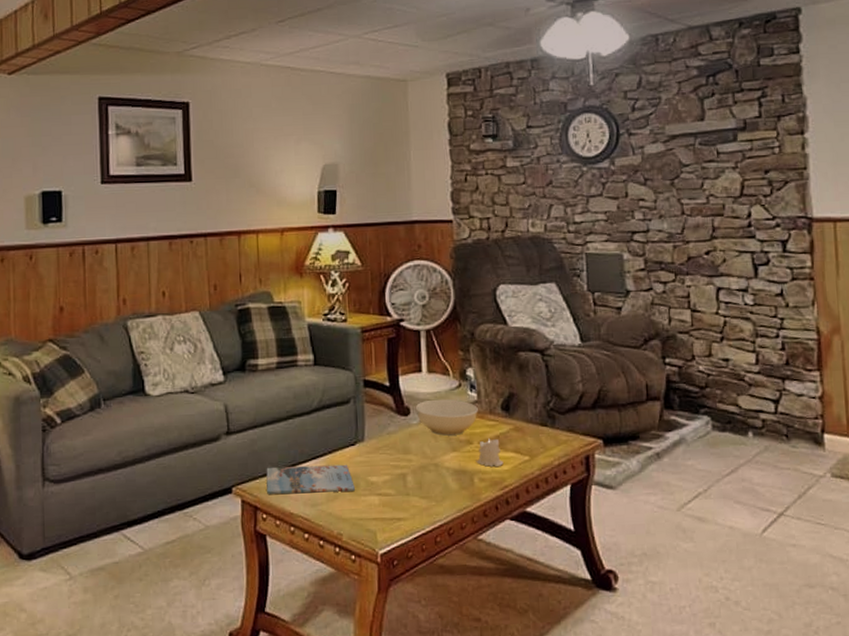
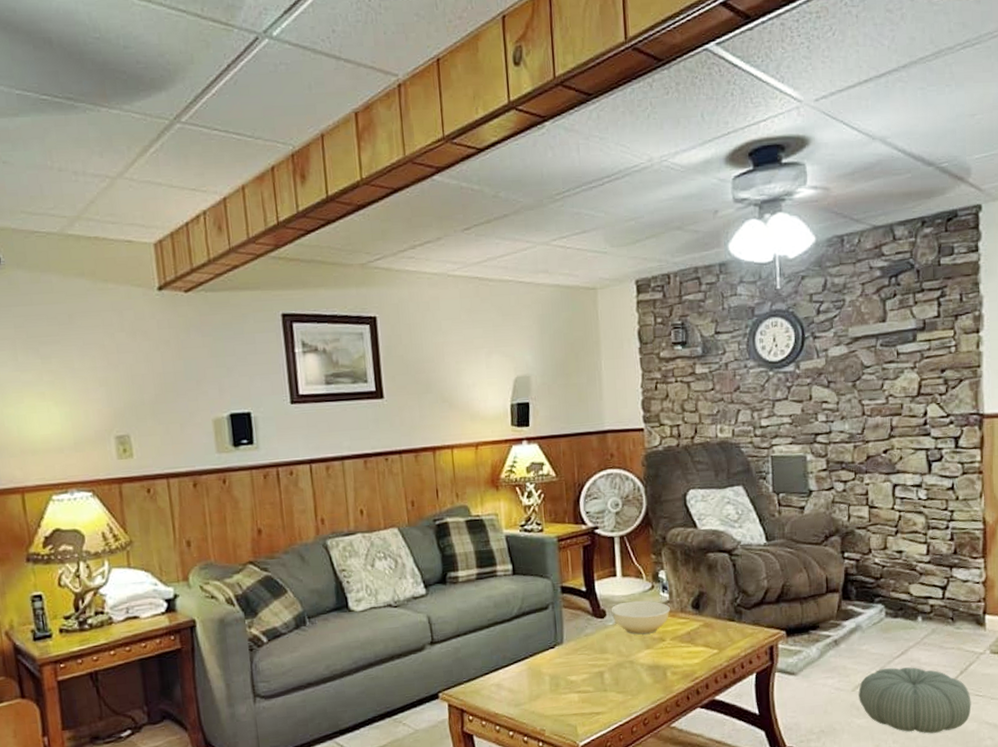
magazine: present [266,464,355,494] -> none [470,666,555,698]
candle: present [476,438,504,468] -> none [668,634,694,662]
pouf: none [684,487,813,564] -> present [858,667,971,734]

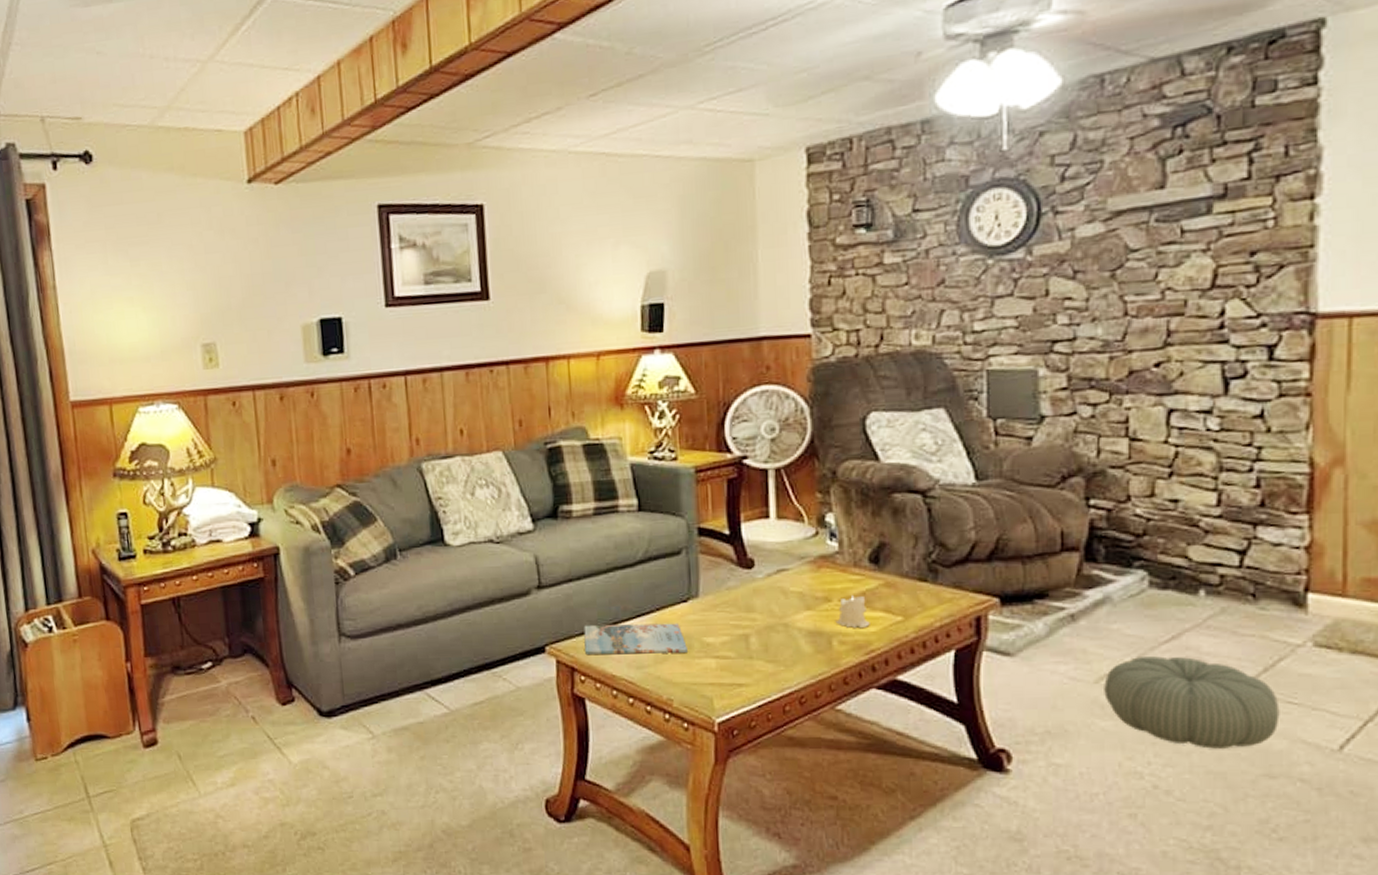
magazine: none [470,666,555,698] -> present [584,623,687,655]
bowl: present [611,600,670,635] -> none [761,549,839,592]
candle: none [668,634,694,662] -> present [835,595,870,629]

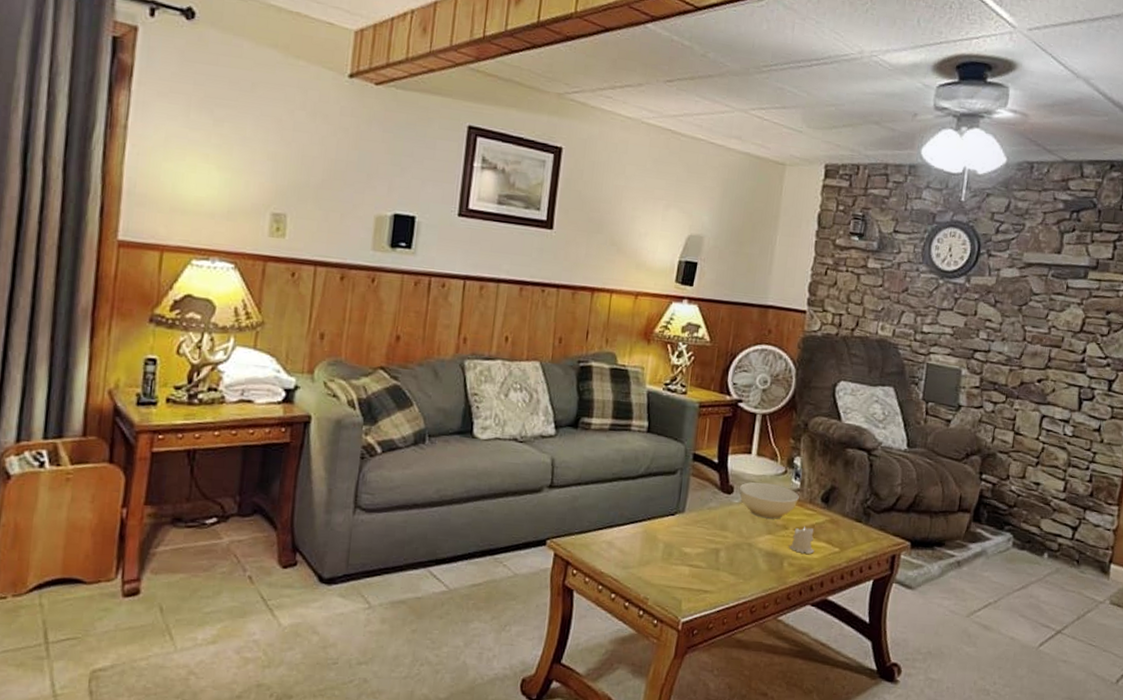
magazine: present [584,623,687,655] -> none [581,525,668,559]
bowl: none [761,549,839,592] -> present [739,481,799,519]
pouf: present [1104,656,1280,749] -> none [971,599,1084,676]

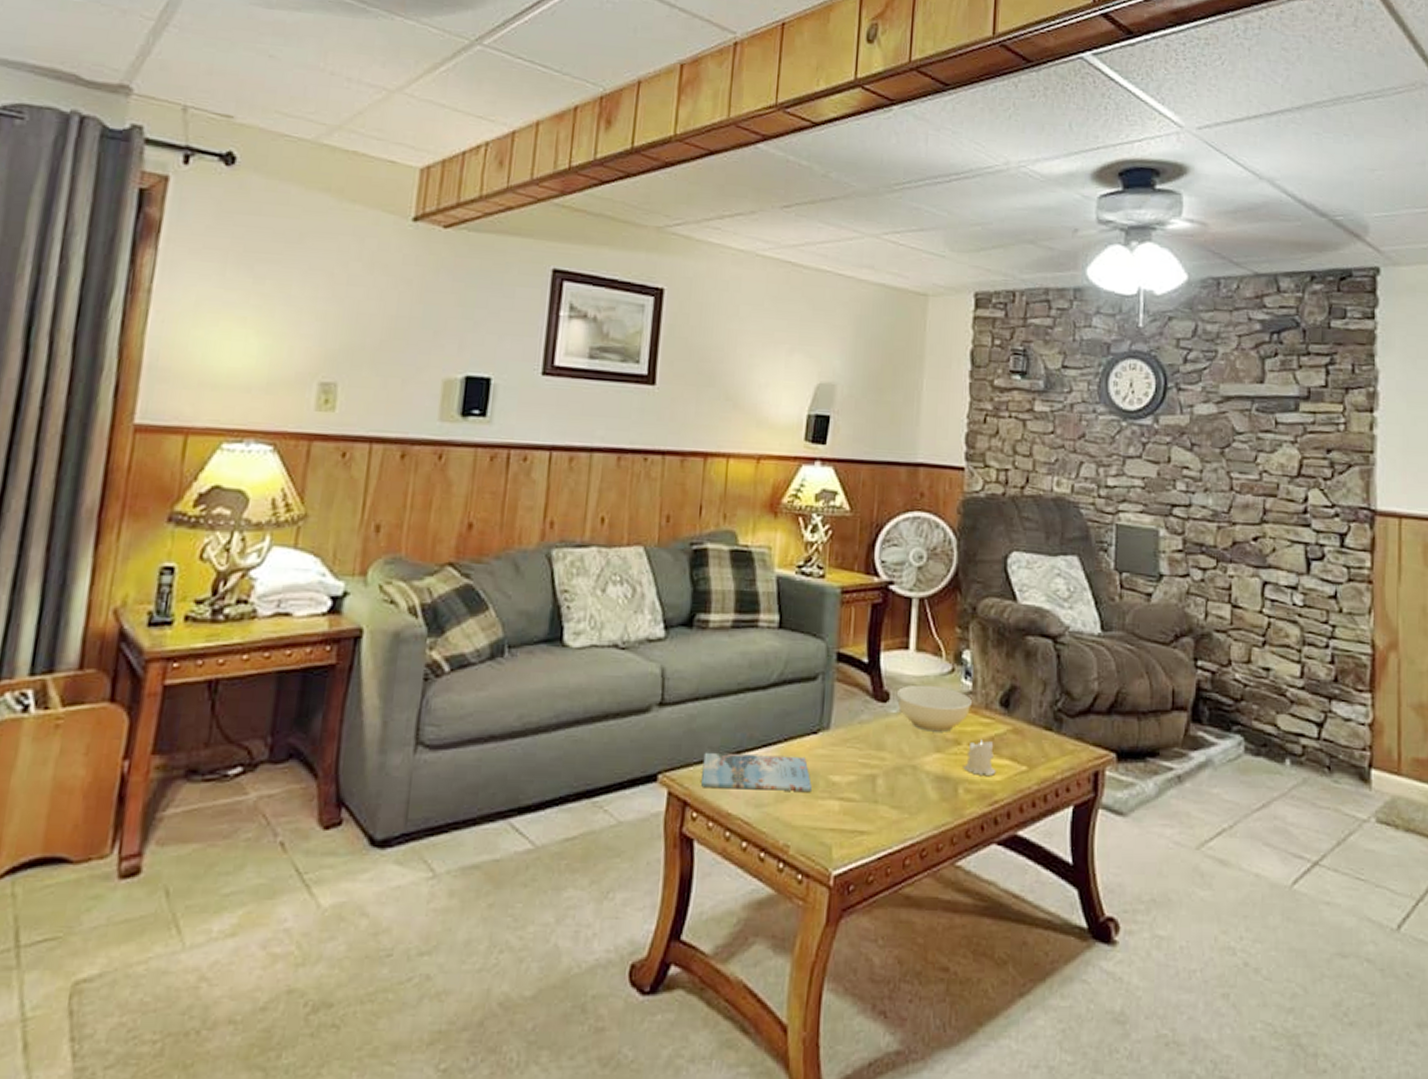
magazine: none [581,525,668,559] -> present [701,752,812,791]

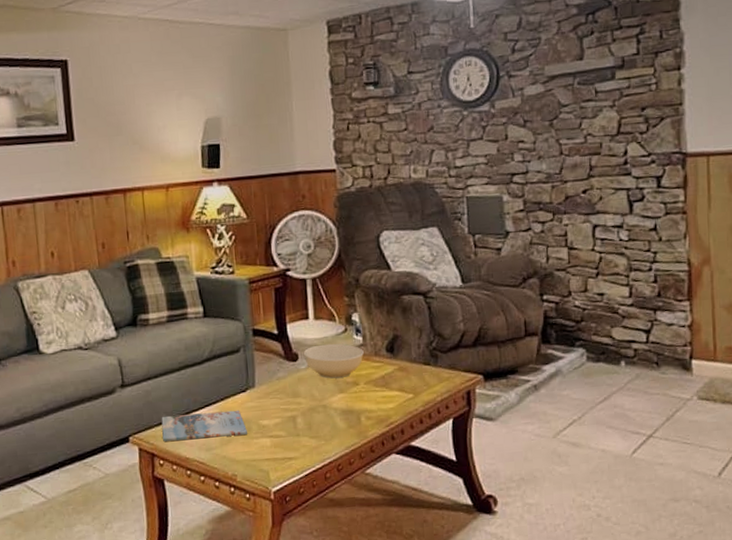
candle: present [963,740,996,777] -> none [362,378,389,407]

